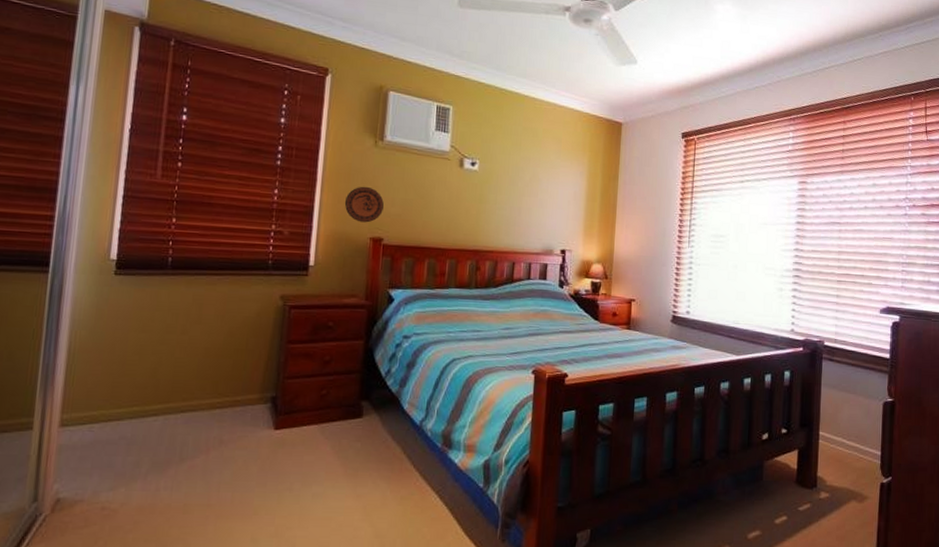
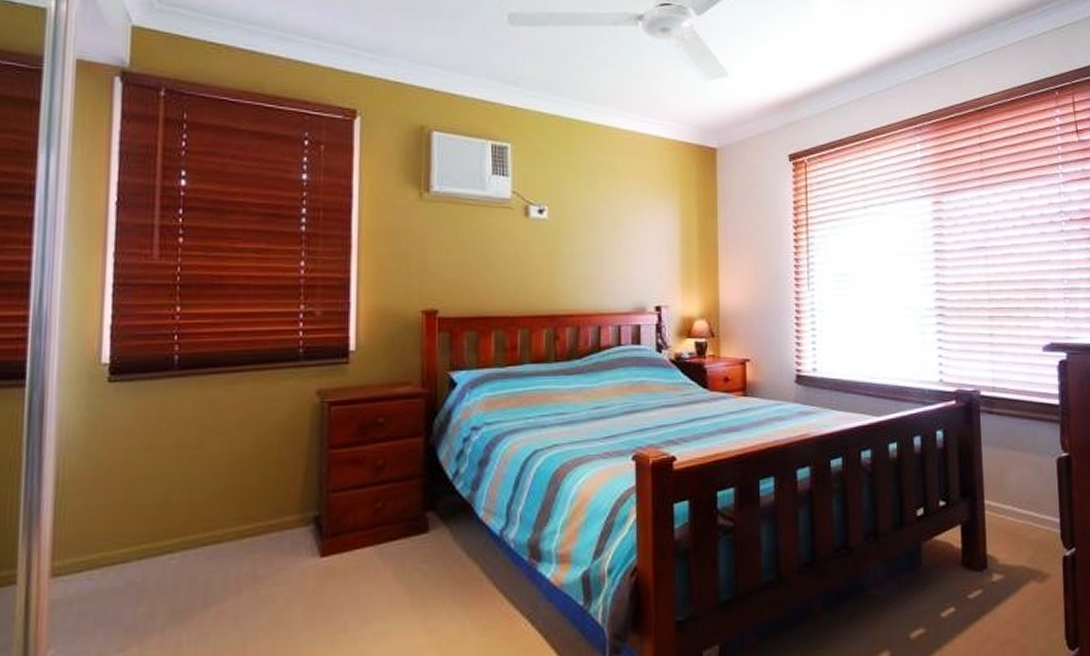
decorative plate: present [344,186,384,223] -> none [387,248,435,293]

